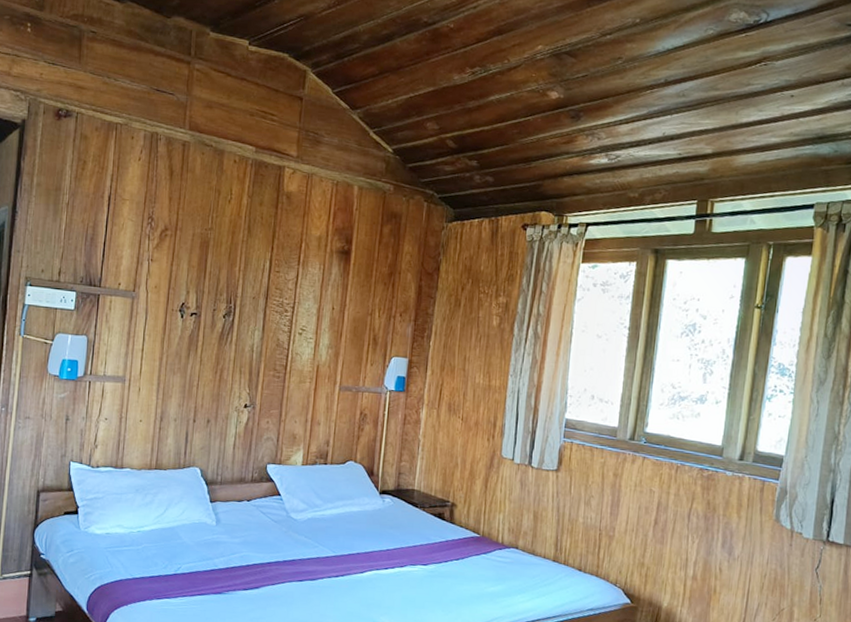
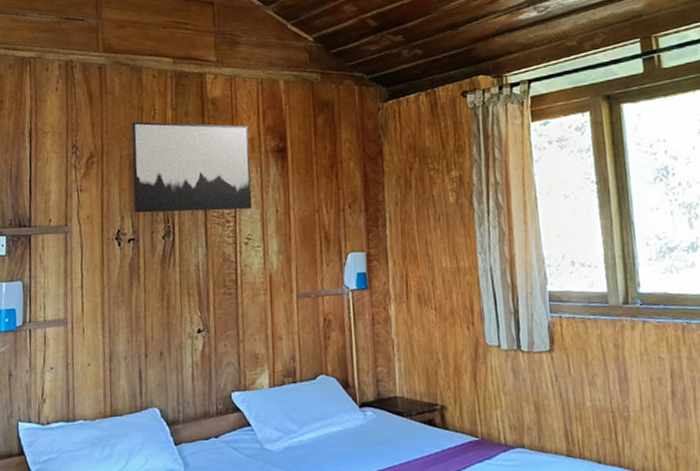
wall art: none [200,203,318,303] -> present [131,121,253,214]

